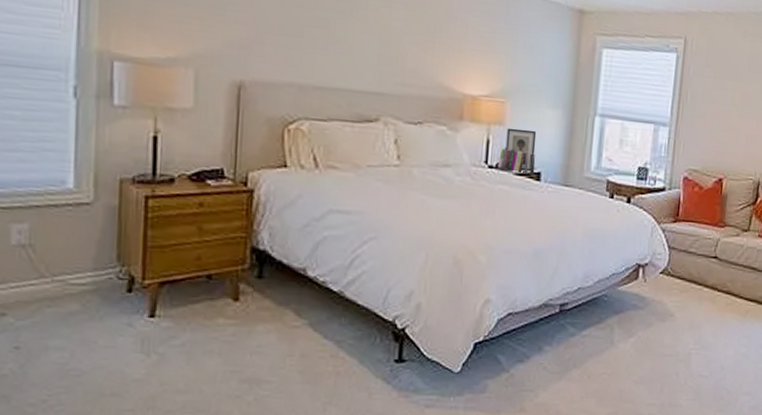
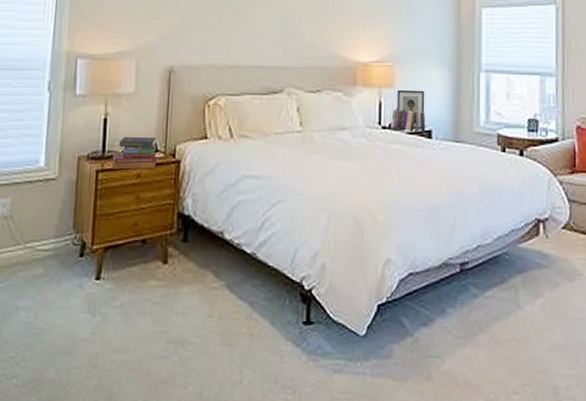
books: none [167,158,224,198] -> present [112,136,157,170]

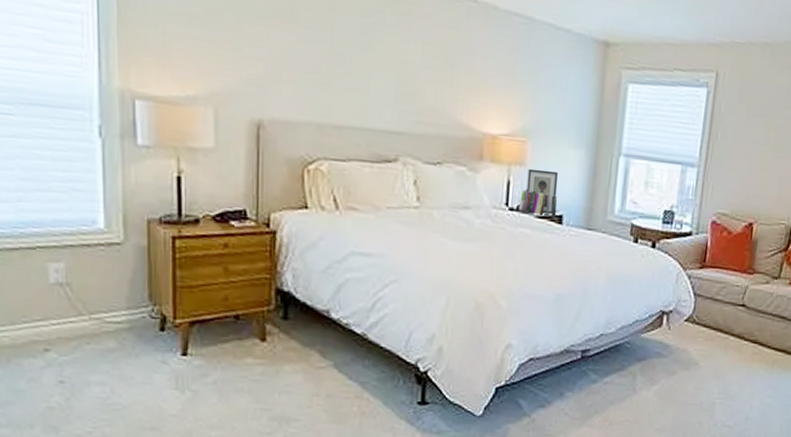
books: present [112,136,157,170] -> none [193,199,247,239]

